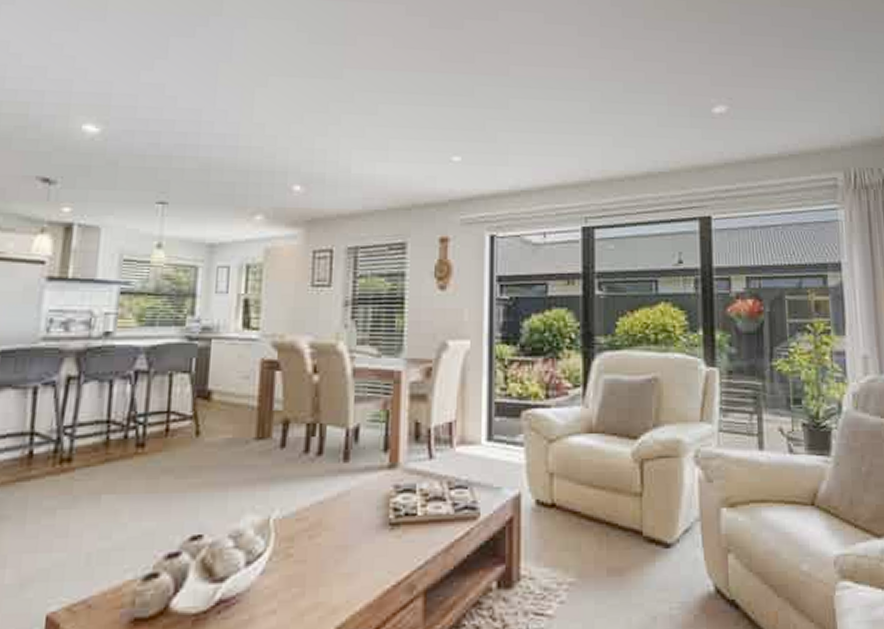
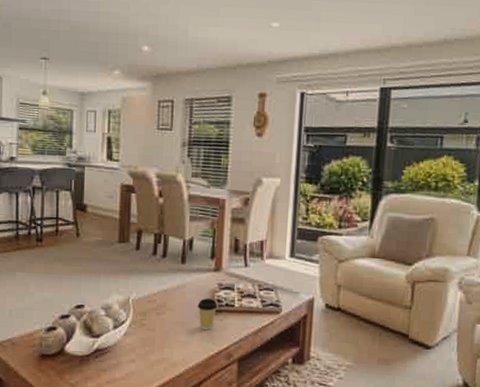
coffee cup: none [366,508,394,554] -> present [197,298,218,331]

